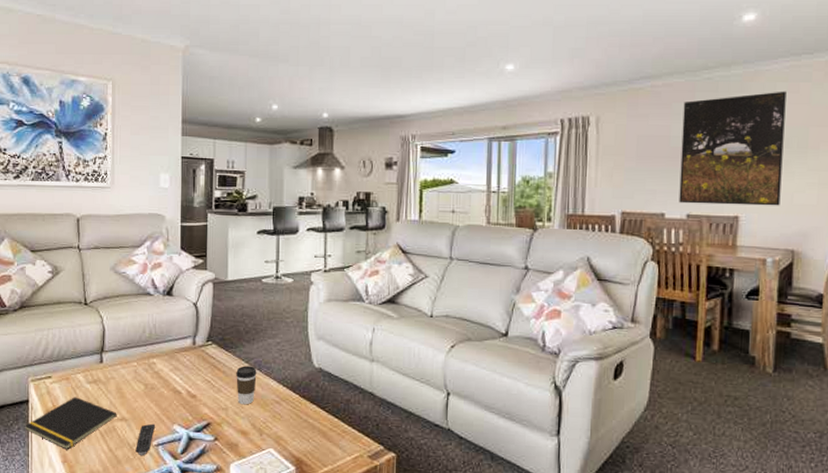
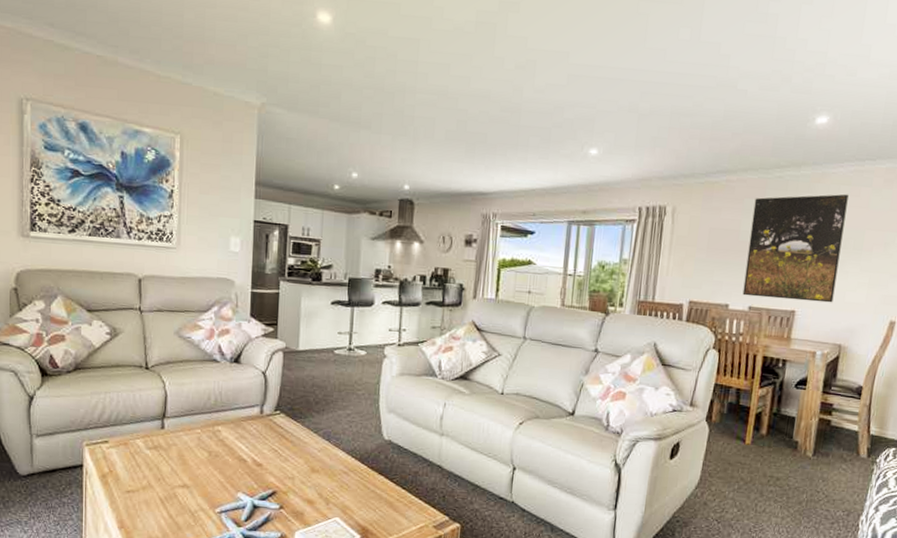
notepad: present [24,397,117,450] -> none [77,462,179,516]
remote control: present [135,423,156,456] -> none [197,491,219,523]
coffee cup: present [236,366,257,405] -> none [304,436,326,475]

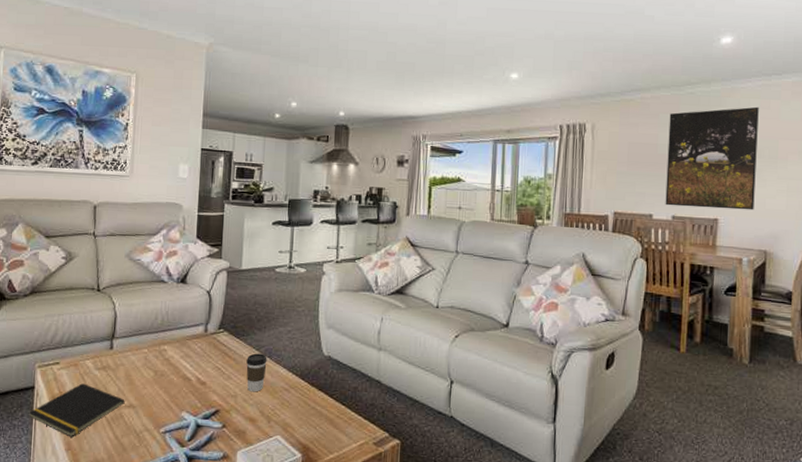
notepad: none [77,462,179,516] -> present [28,383,125,437]
coffee cup: none [304,436,326,475] -> present [246,353,267,392]

